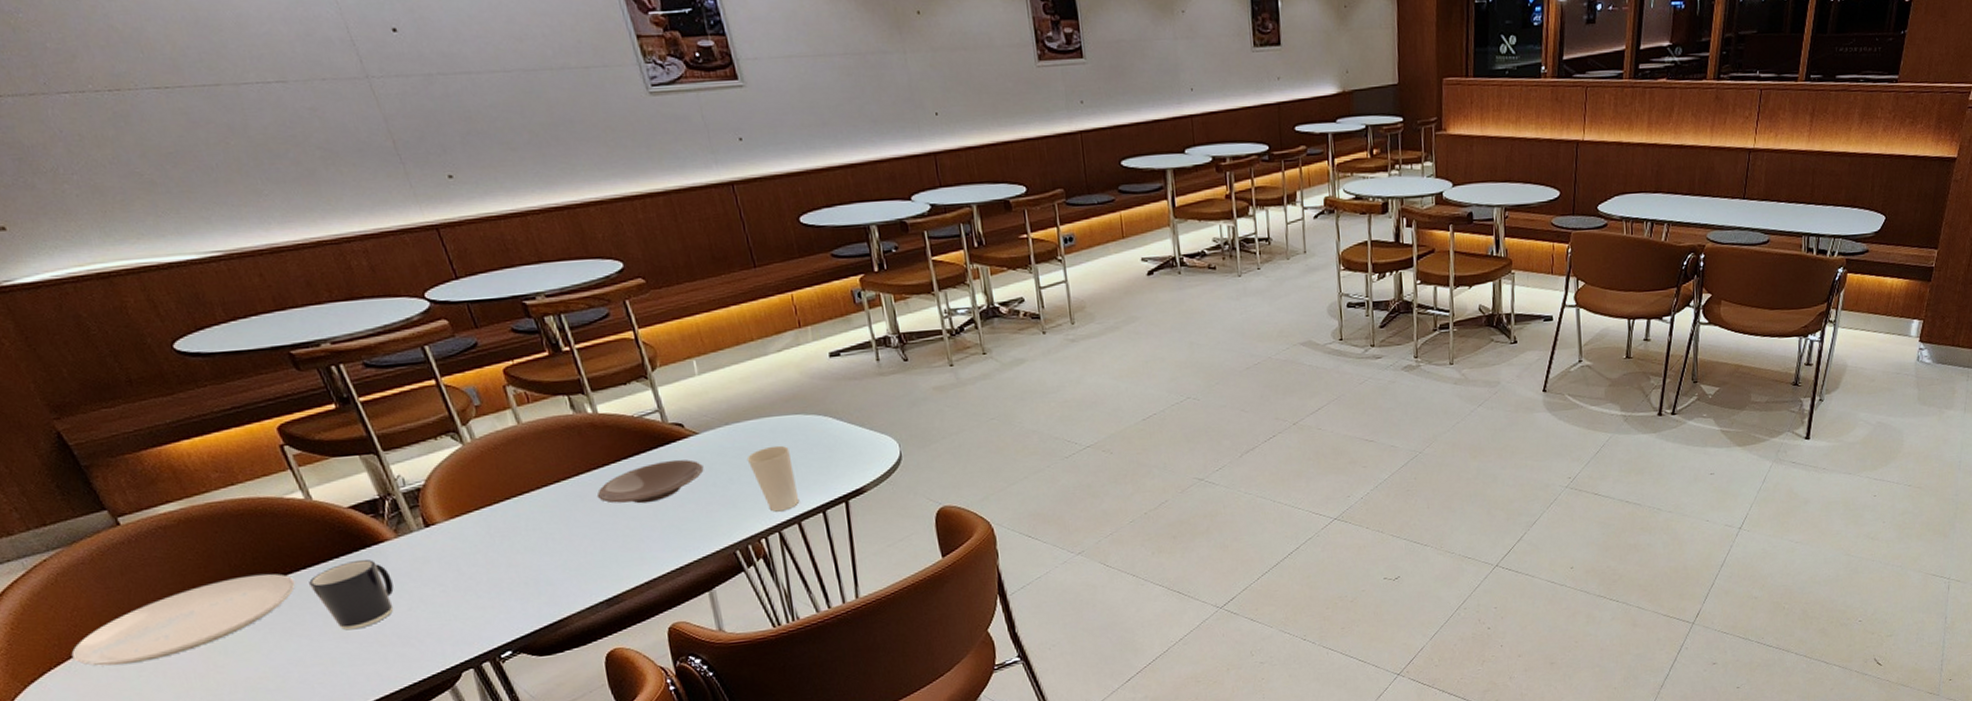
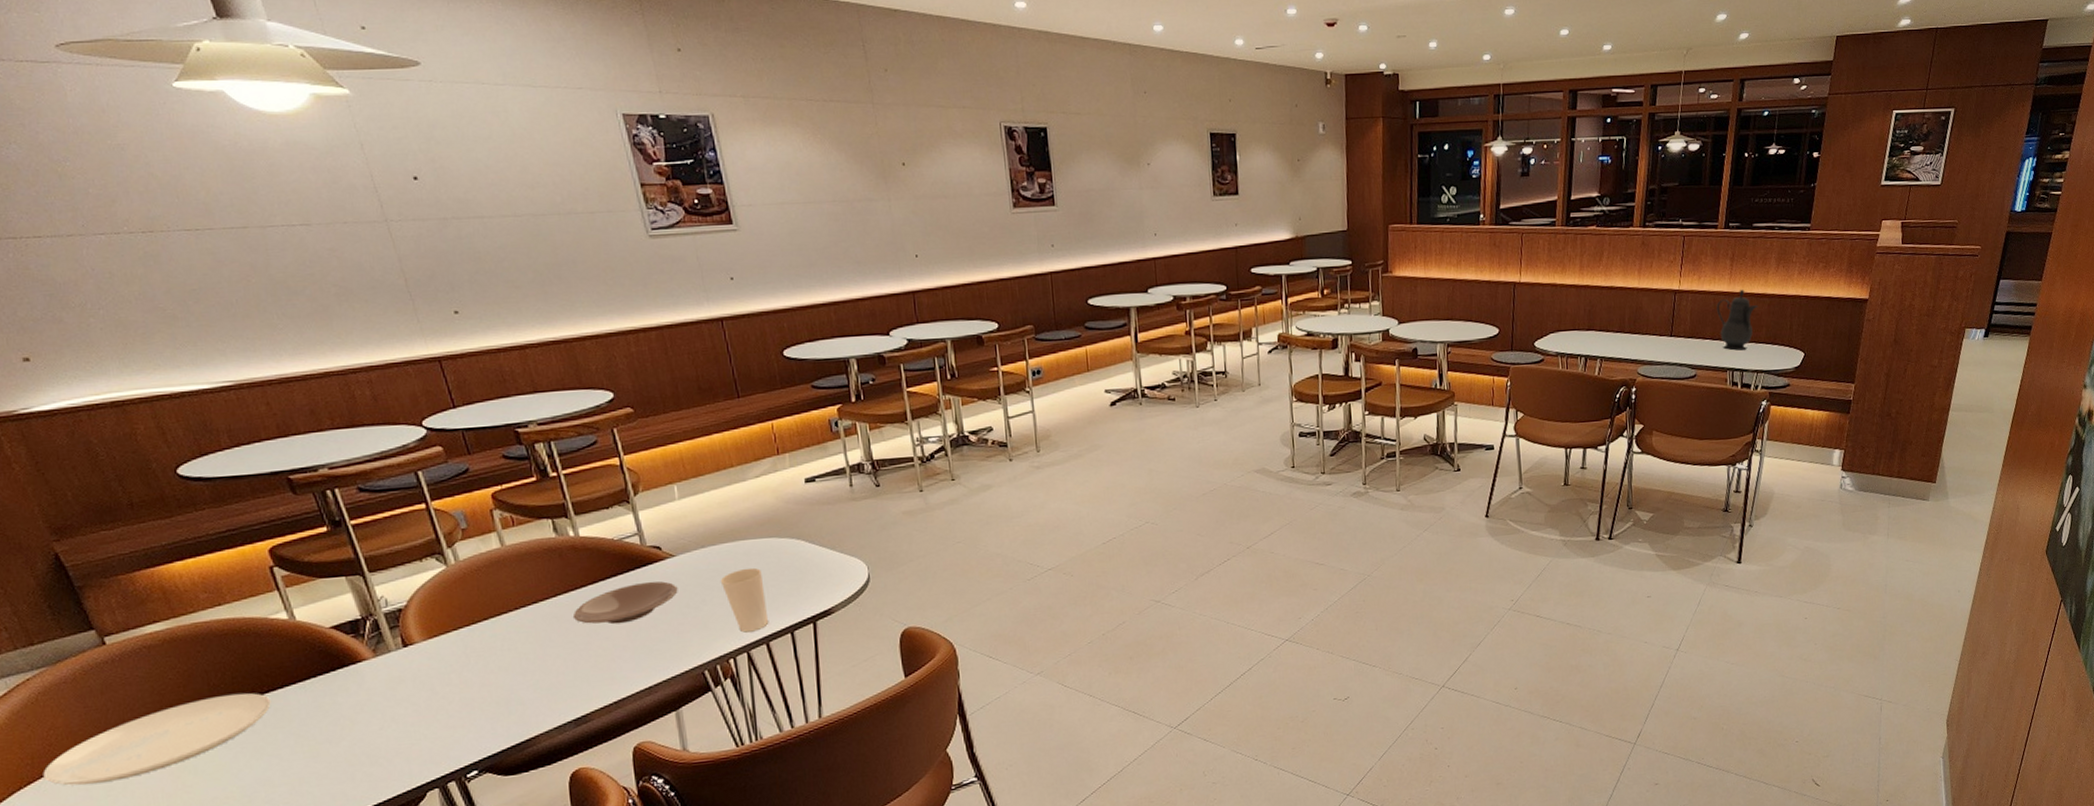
mug: present [309,559,394,631] -> none [285,678,367,750]
coffeepot: none [1794,147,1838,215] -> present [1716,289,1758,351]

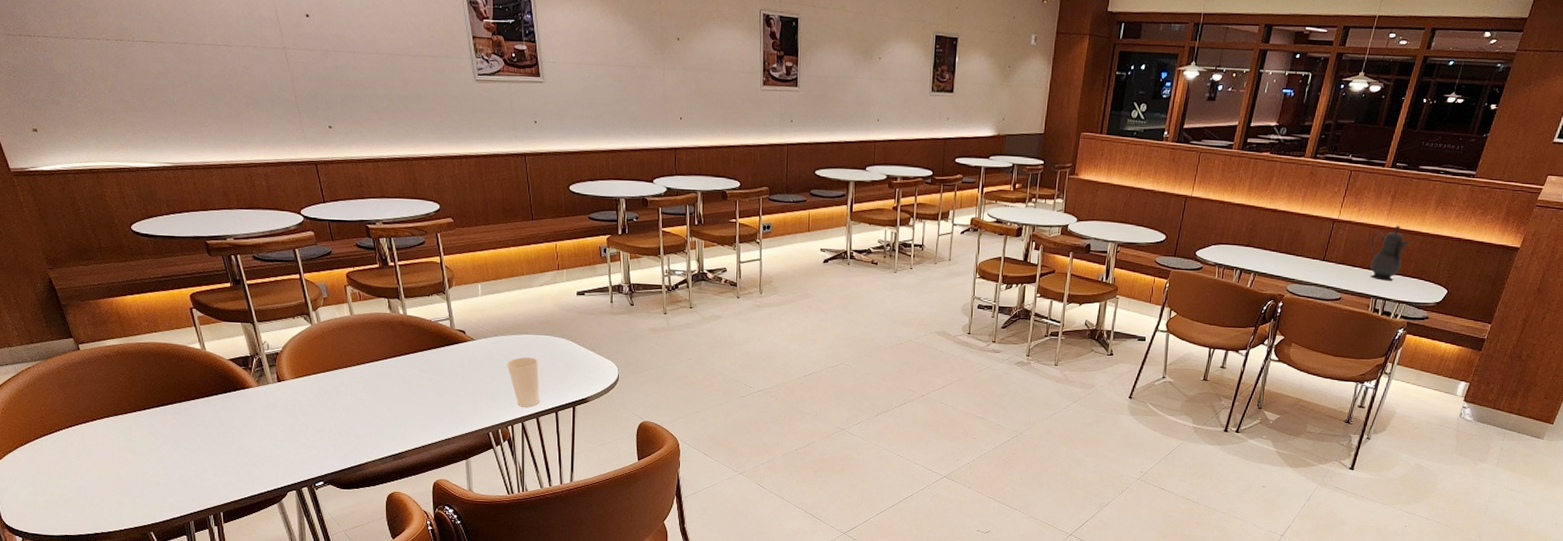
plate: present [43,693,271,786] -> none [36,398,186,450]
saucer: present [572,581,678,625] -> none [397,357,475,387]

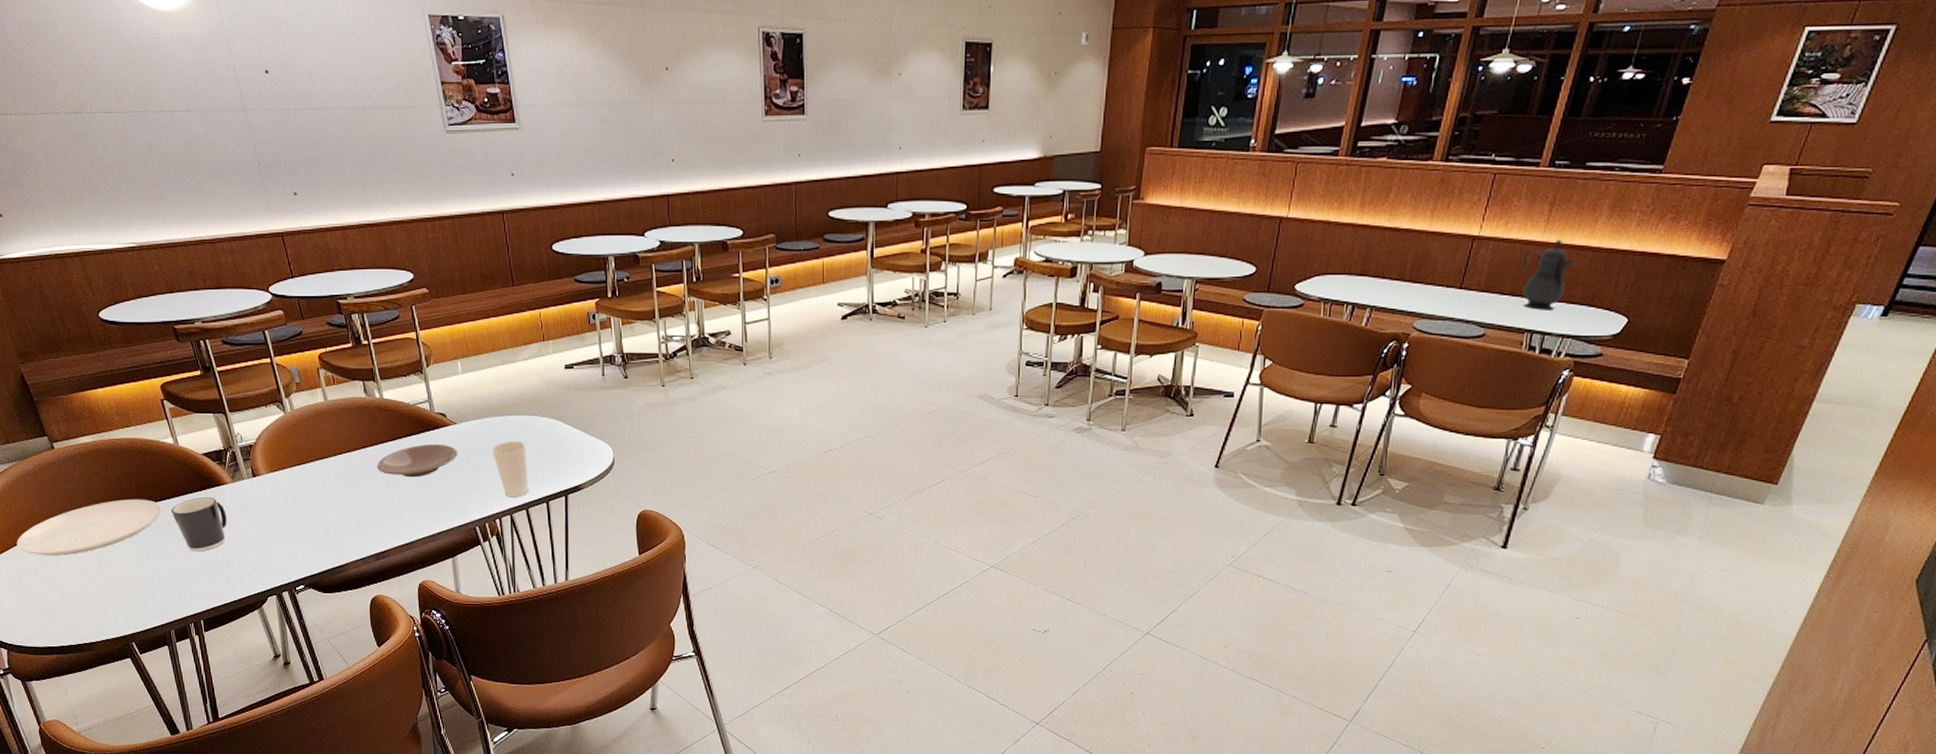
plate: none [36,398,186,450] -> present [16,499,162,556]
mug: none [195,398,250,449] -> present [171,496,227,552]
saucer: none [397,357,475,387] -> present [376,443,458,478]

